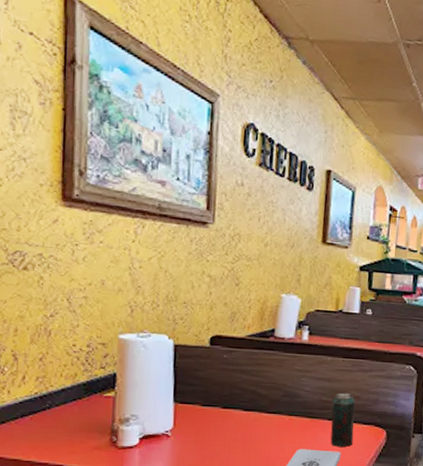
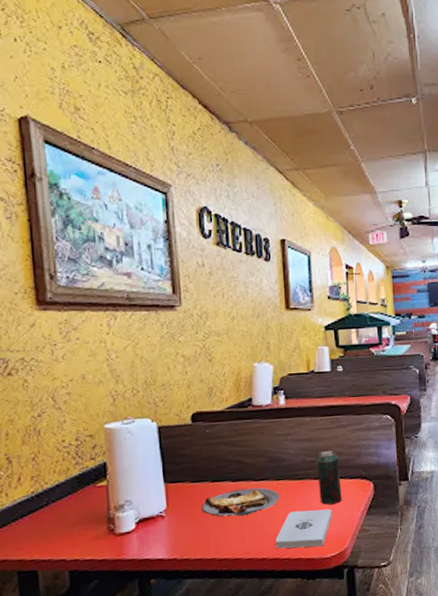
food plate: none [208,419,290,446] -> present [201,488,279,517]

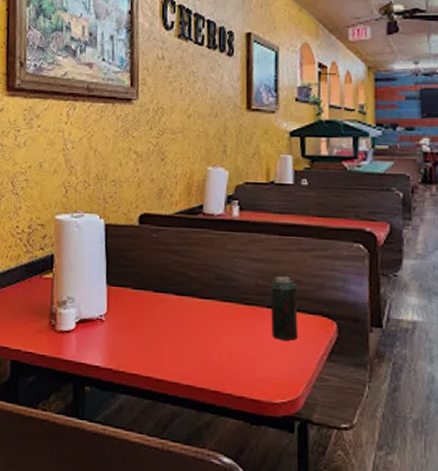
food plate: present [201,488,279,517] -> none [141,304,225,336]
notepad: present [275,509,332,549] -> none [218,340,285,388]

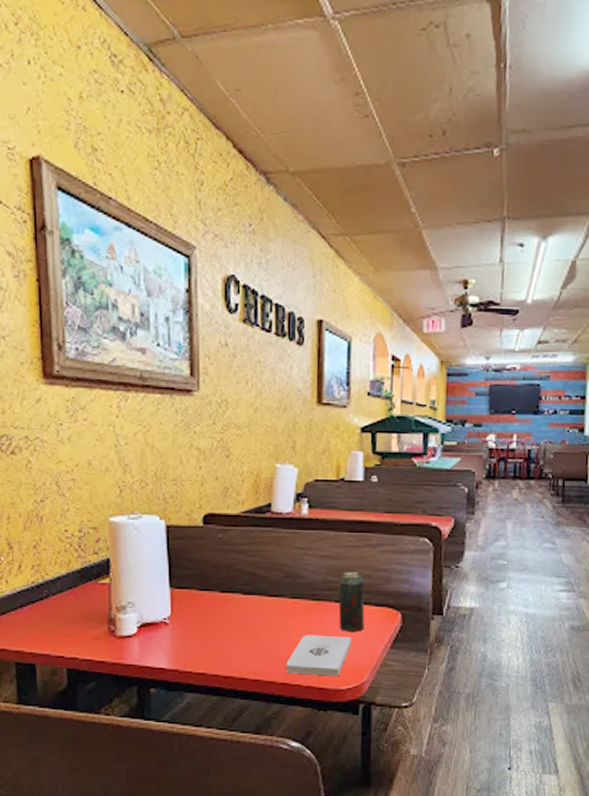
notepad: none [218,340,285,388] -> present [286,635,352,676]

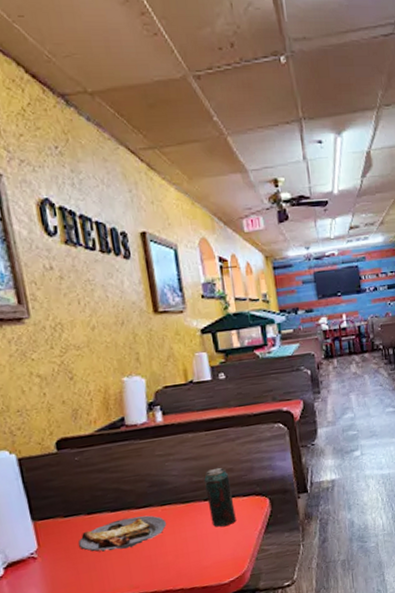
food plate: none [207,603,294,633] -> present [77,515,166,552]
notepad: present [286,635,352,676] -> none [166,531,227,580]

